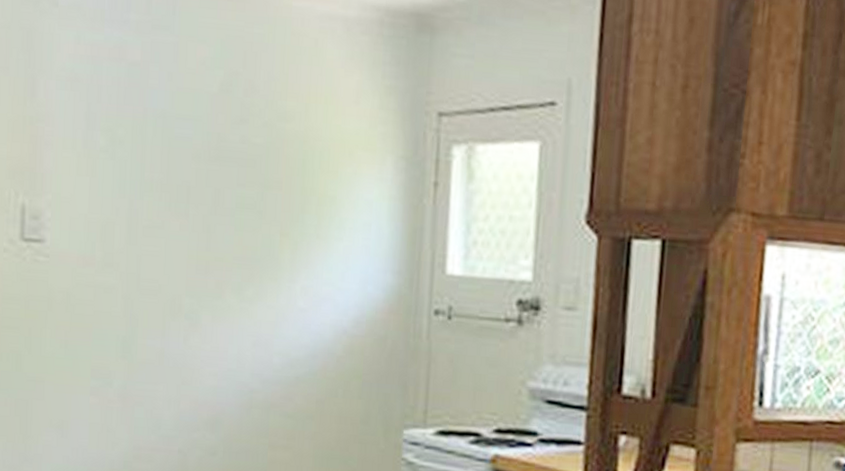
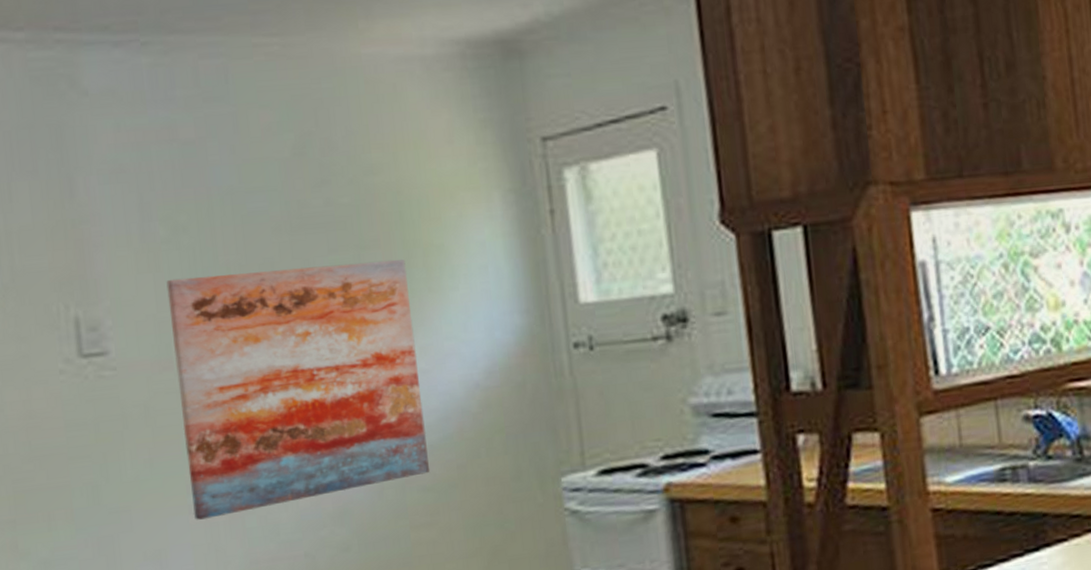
wall art: none [93,185,301,403] -> present [166,259,429,520]

